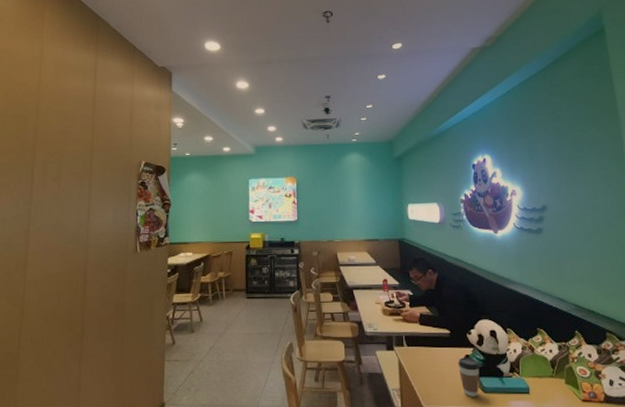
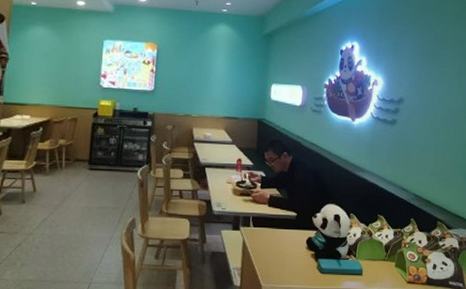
coffee cup: present [458,357,480,397] -> none [300,239,320,277]

